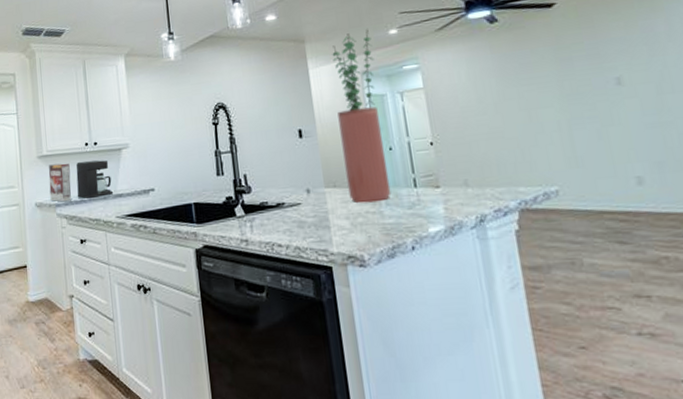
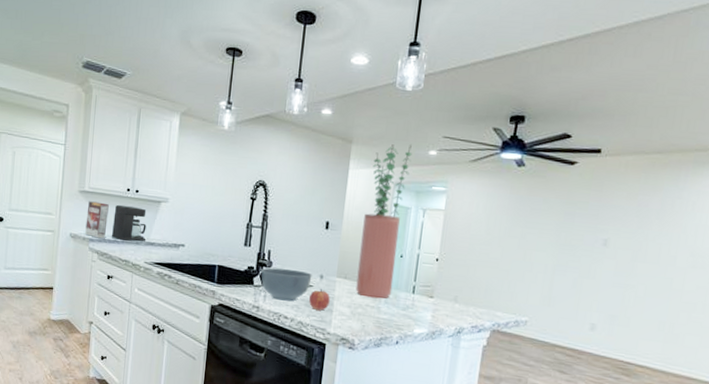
bowl: none [241,189,298,228] -> present [261,267,312,301]
fruit: none [300,205,325,230] -> present [309,289,330,311]

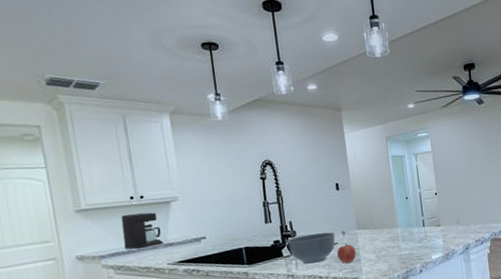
cereal box: present [85,201,109,239] -> none [89,216,118,254]
vase: present [355,144,412,299] -> none [364,102,407,240]

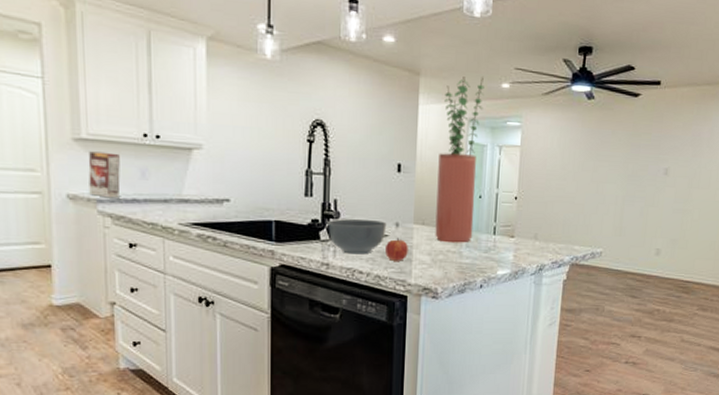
cereal box: none [89,216,118,254] -> present [88,151,121,199]
coffee maker: present [121,212,164,249] -> none [127,155,178,200]
vase: none [364,102,407,240] -> present [435,77,485,243]

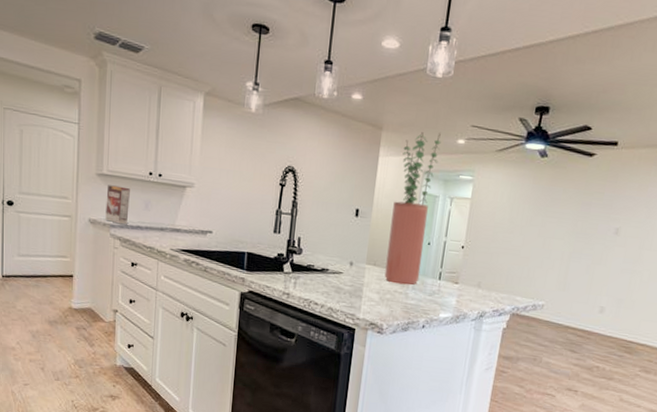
bowl: present [328,218,387,254] -> none [291,254,342,288]
fruit: present [385,238,408,261] -> none [339,276,360,297]

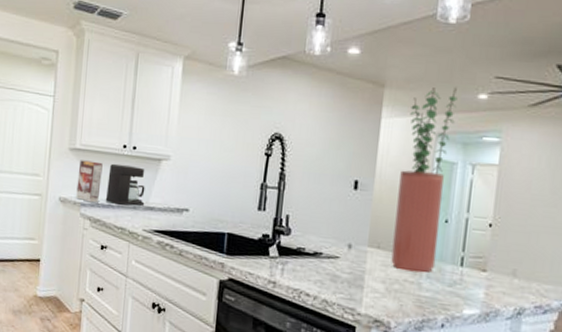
coffee maker: none [133,190,172,229] -> present [105,164,145,207]

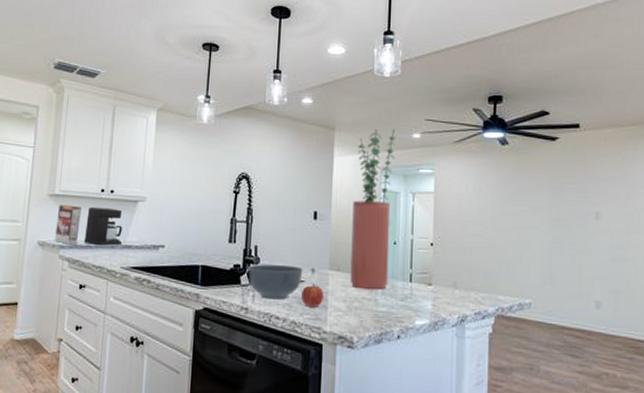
bowl: none [277,235,339,276] -> present [248,264,303,300]
fruit: none [335,261,360,287] -> present [301,284,324,308]

